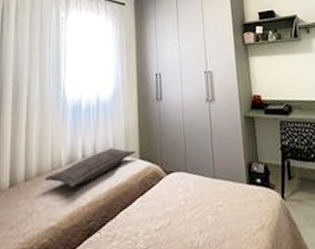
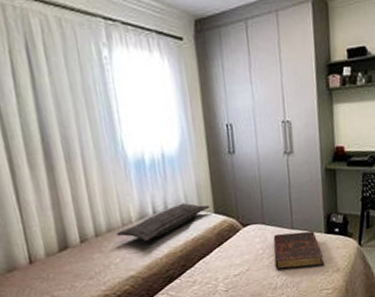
book: none [195,181,247,226] -> present [273,231,324,270]

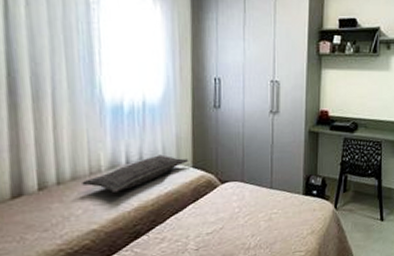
book: present [273,231,324,270] -> none [250,192,300,230]

